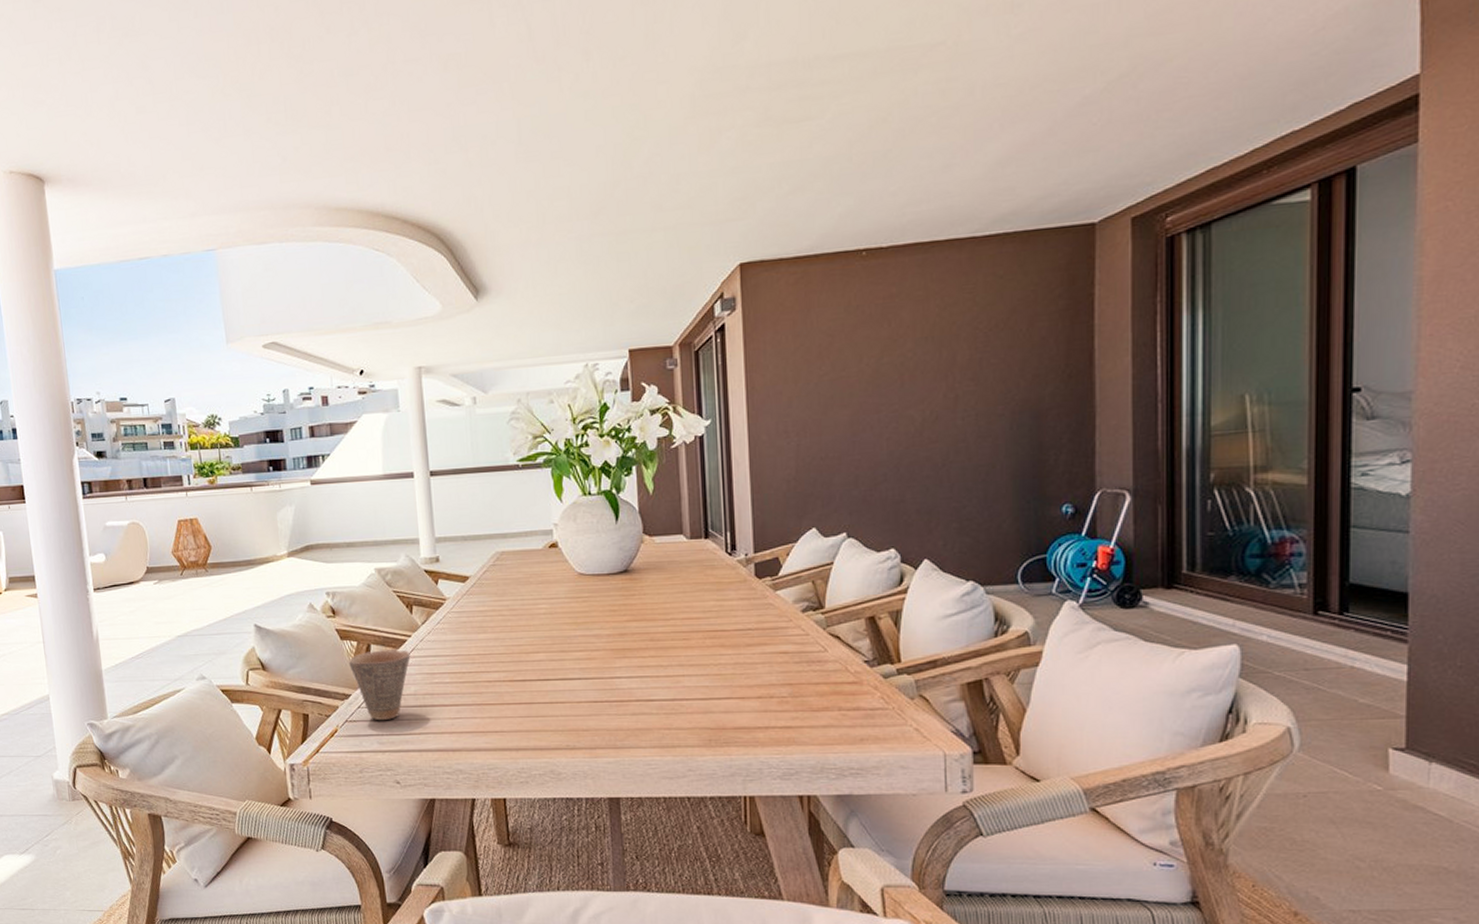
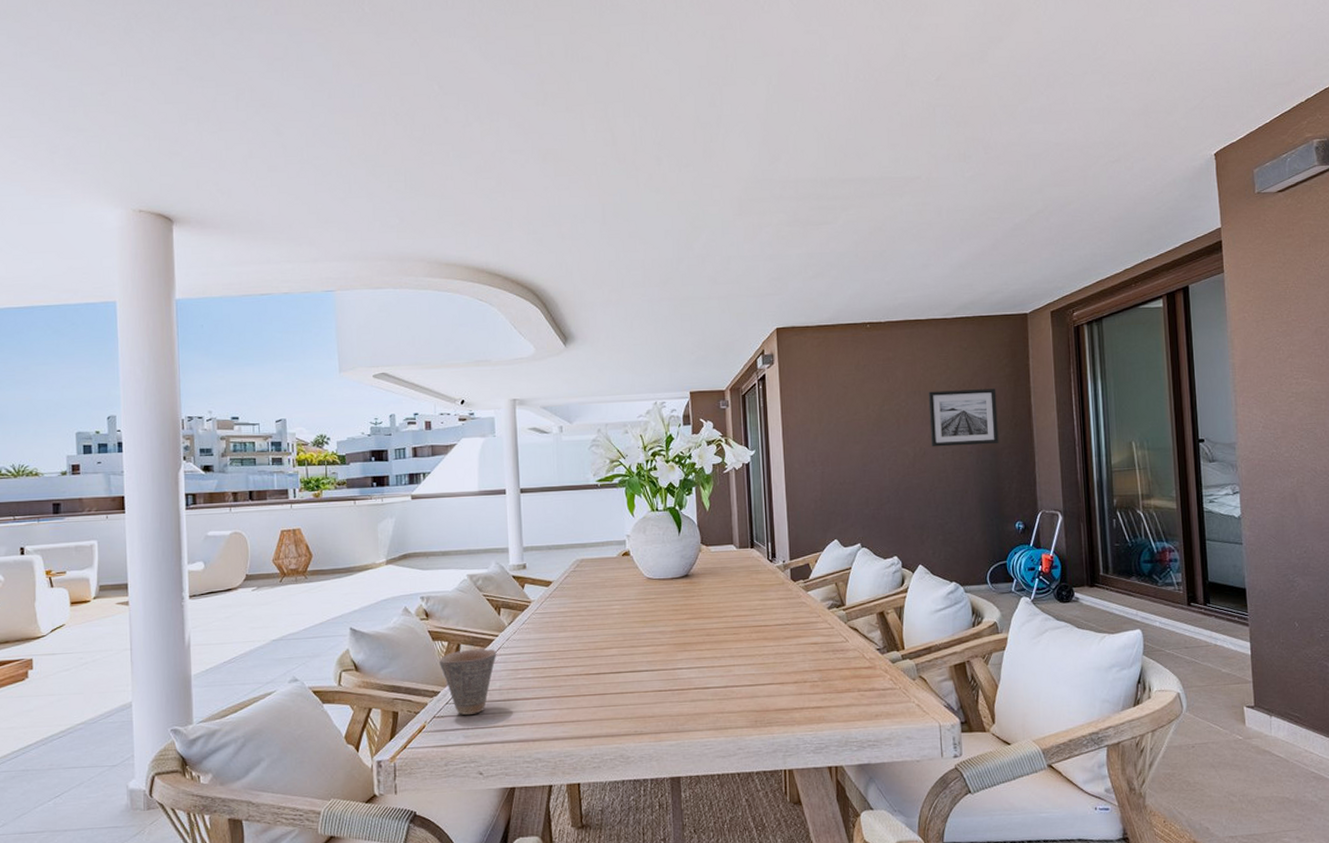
wall art: none [945,329,1044,410] -> present [928,388,999,447]

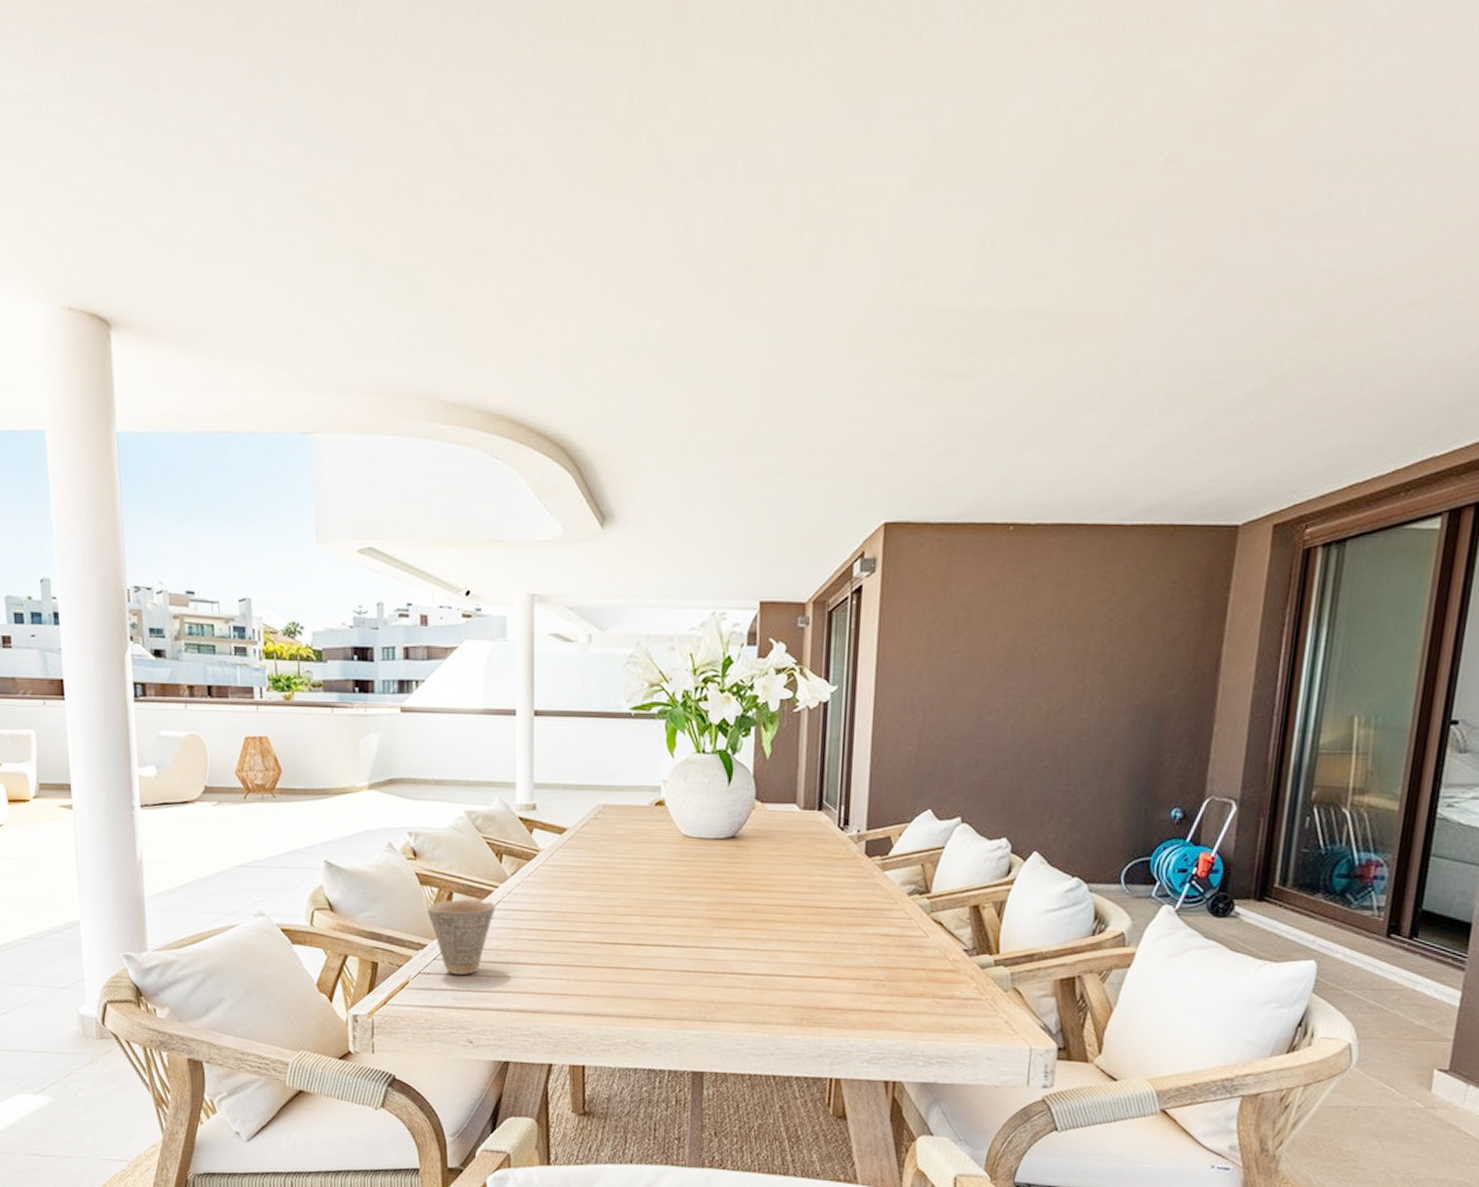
wall art: present [928,388,999,447] -> none [1073,625,1176,704]

